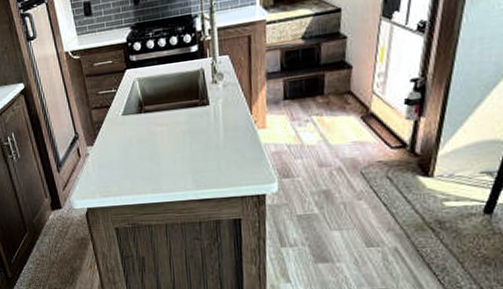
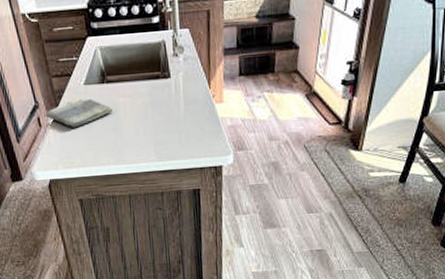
dish towel: none [84,127,151,158] -> present [45,96,113,128]

